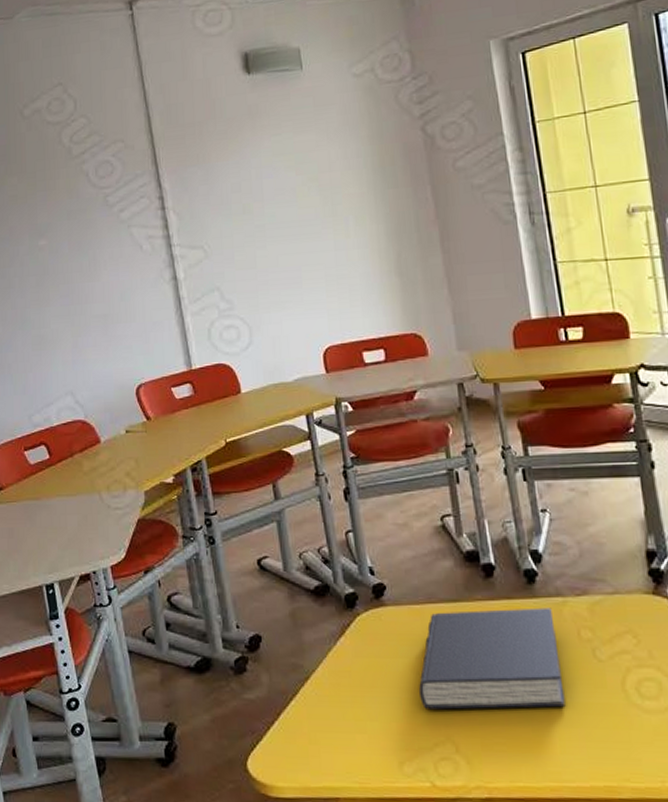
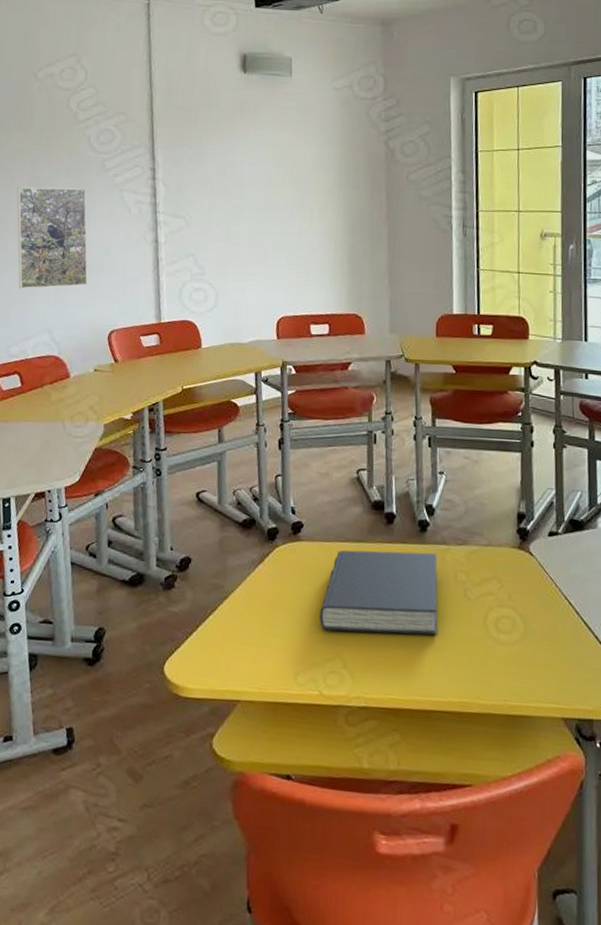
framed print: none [18,230,106,350] -> present [17,187,88,289]

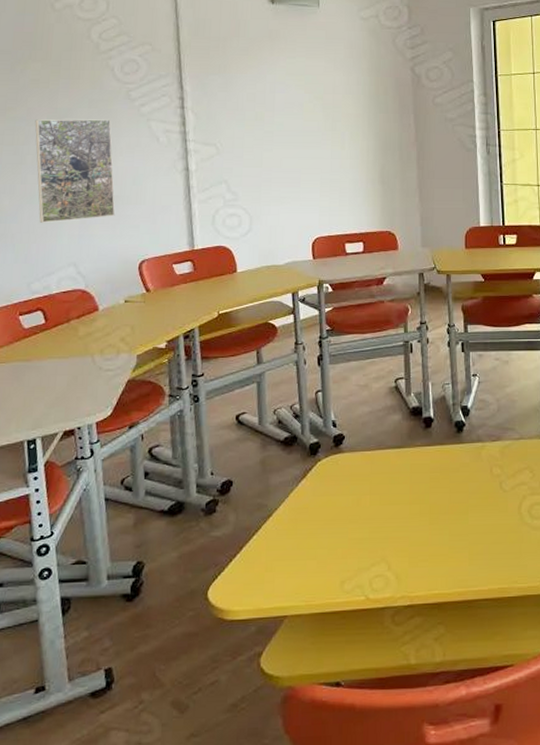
book: present [319,550,438,635] -> none [364,451,476,536]

